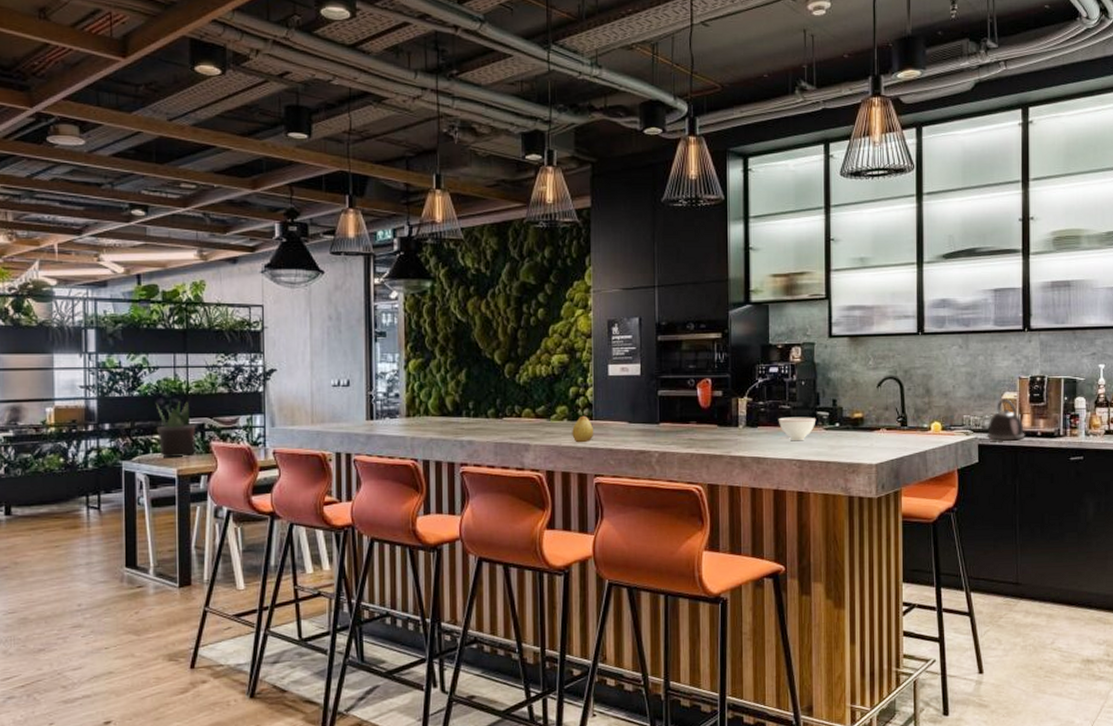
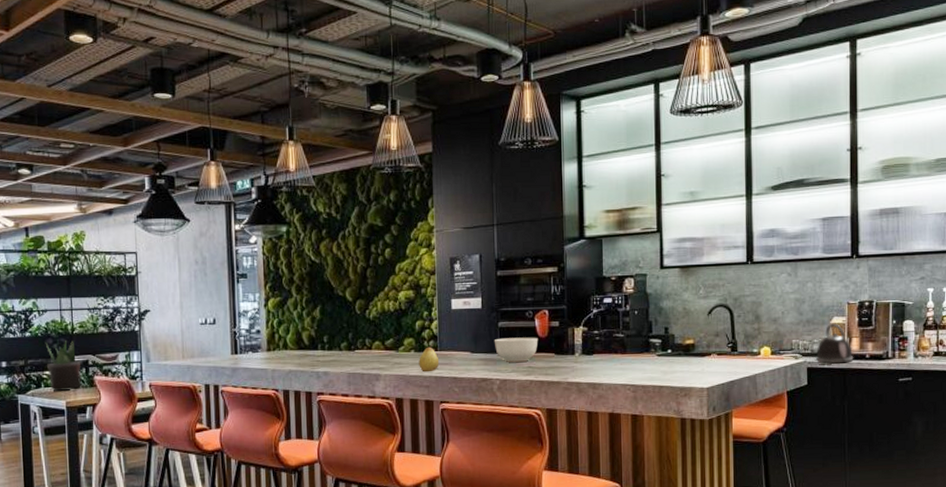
bowl: none [653,407,700,434] -> present [494,337,538,362]
bowl: present [778,417,816,441] -> none [612,344,649,368]

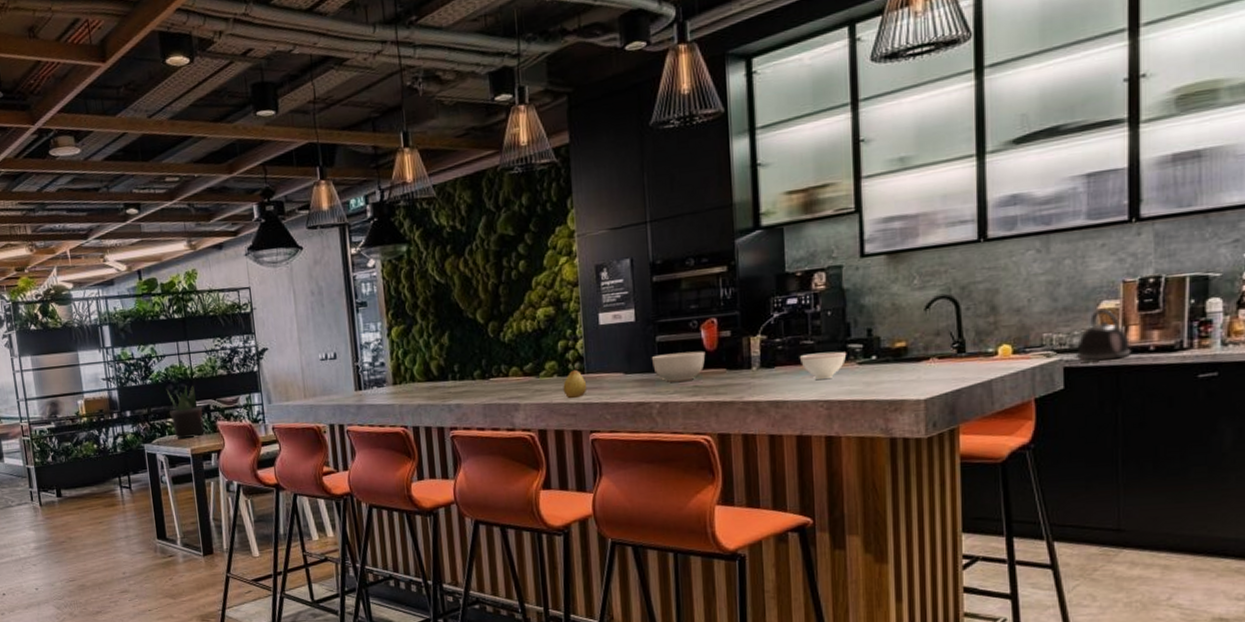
bowl: none [612,344,649,368] -> present [799,351,847,381]

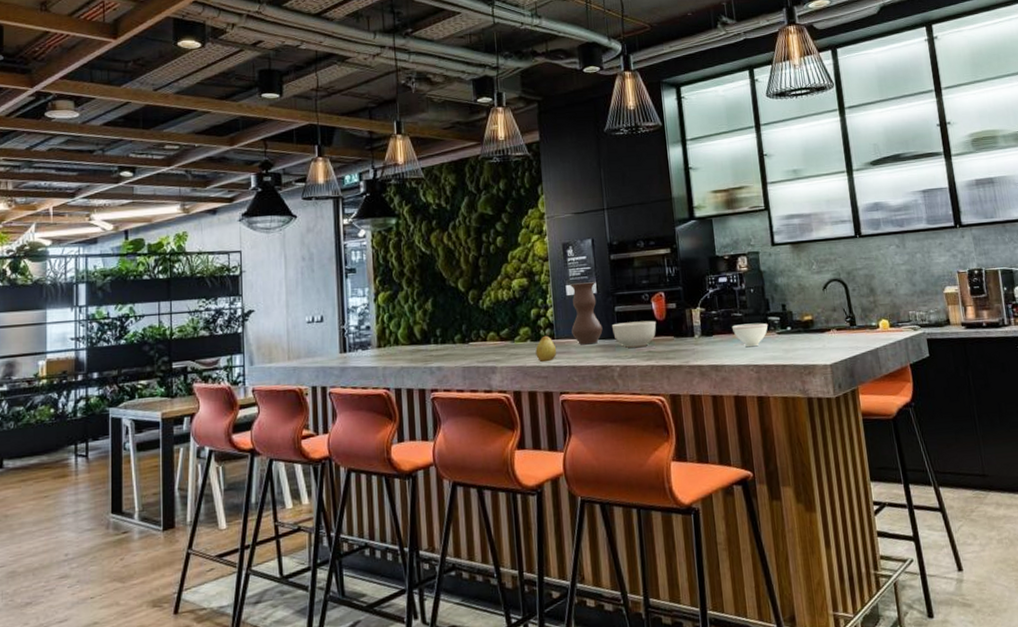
planter: present [167,385,205,439] -> none [141,346,180,402]
vase: none [602,308,641,380] -> present [569,282,603,345]
kettle: present [1077,308,1132,362] -> none [934,292,971,335]

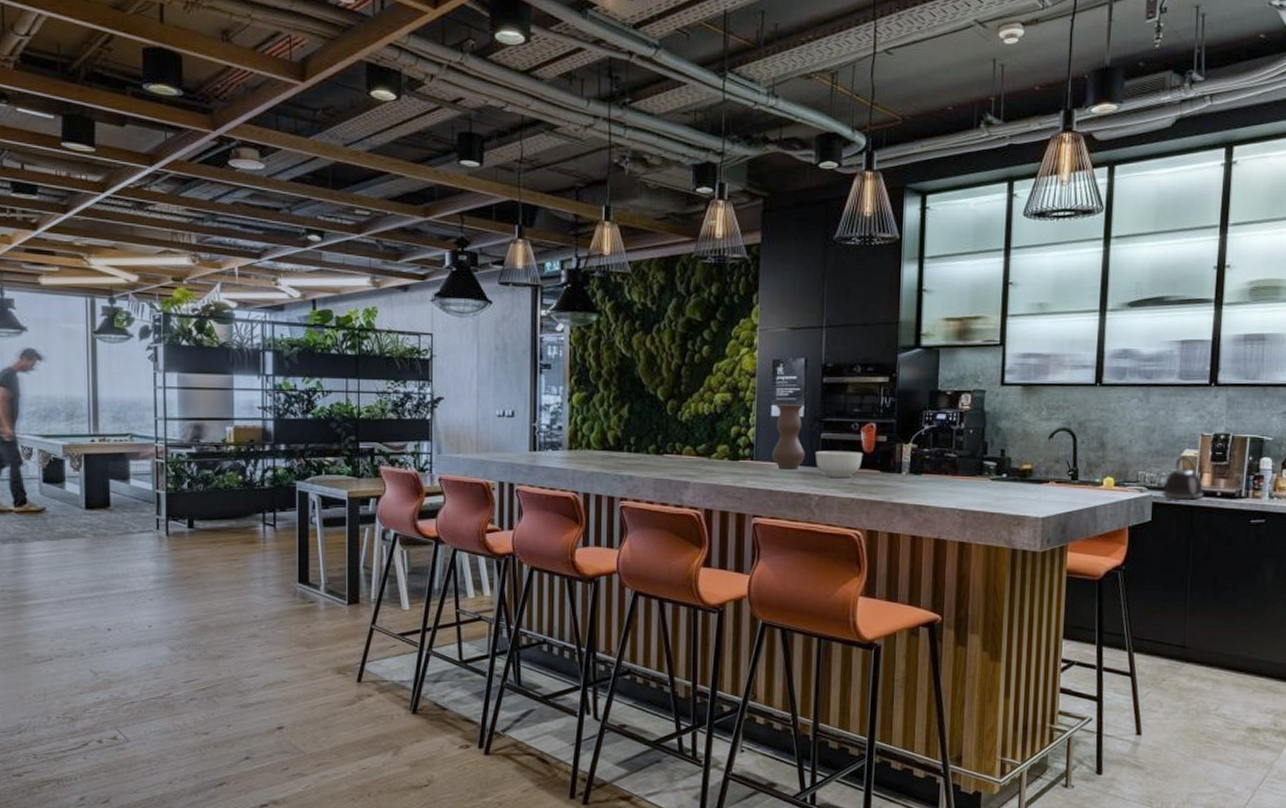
fruit: present [535,332,557,363] -> none [732,453,755,483]
bowl: present [731,323,769,348] -> none [942,465,983,491]
kettle: none [934,292,971,335] -> present [1163,455,1204,501]

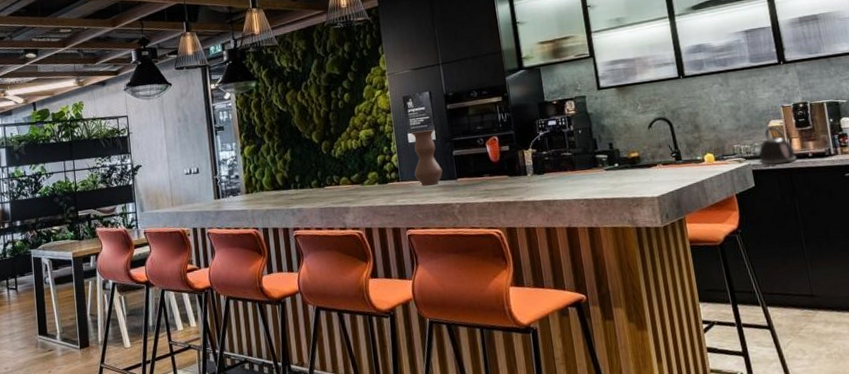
bowl: present [814,450,863,478] -> none [450,162,492,187]

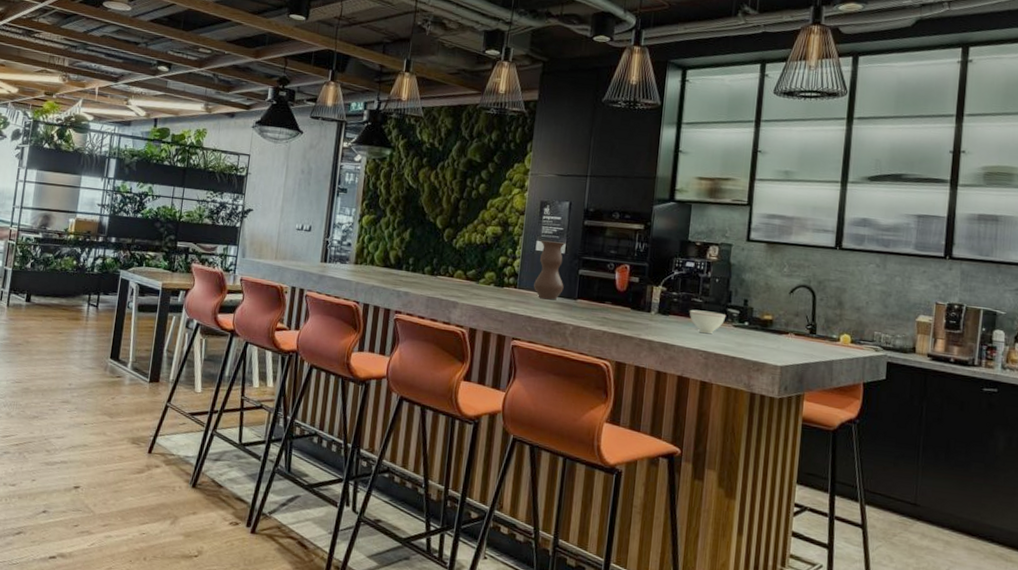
bowl: none [561,160,597,184] -> present [689,309,727,335]
kettle: present [759,126,797,166] -> none [897,321,937,365]

